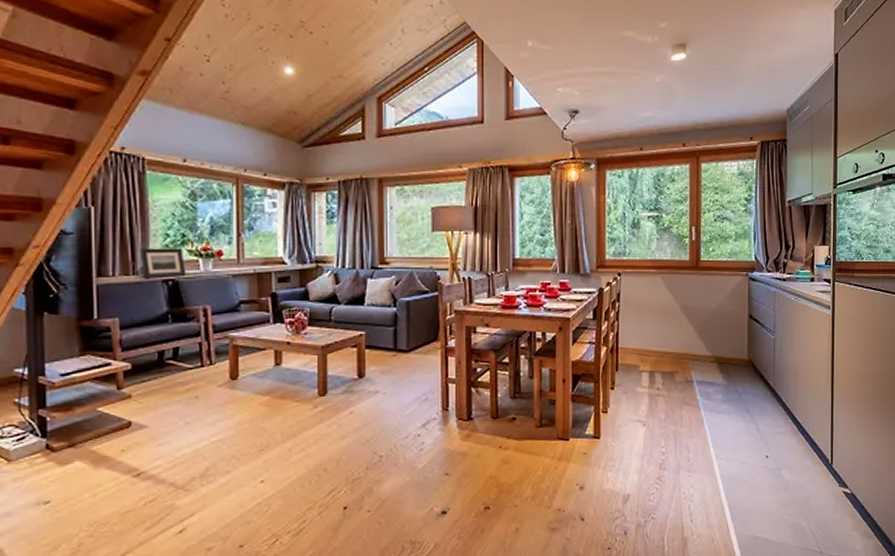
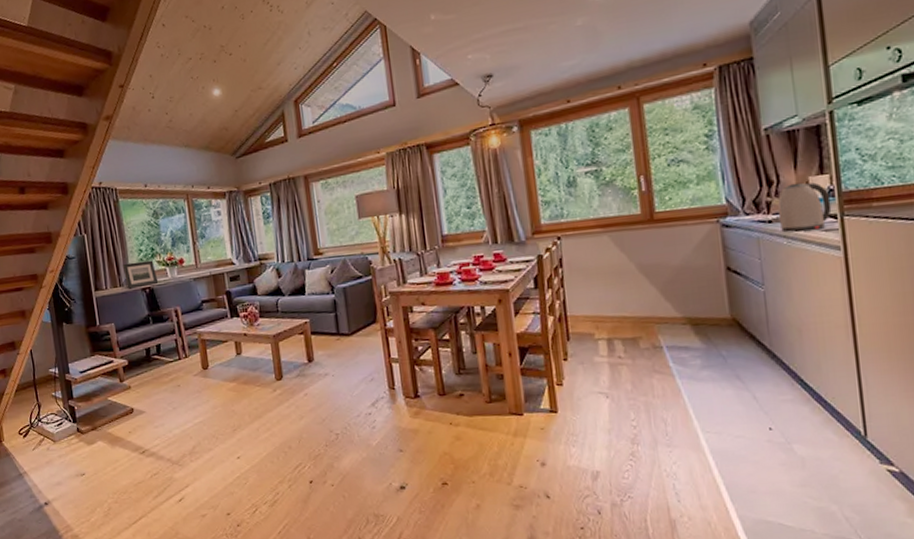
kettle: none [790,250,828,292] -> present [777,182,832,233]

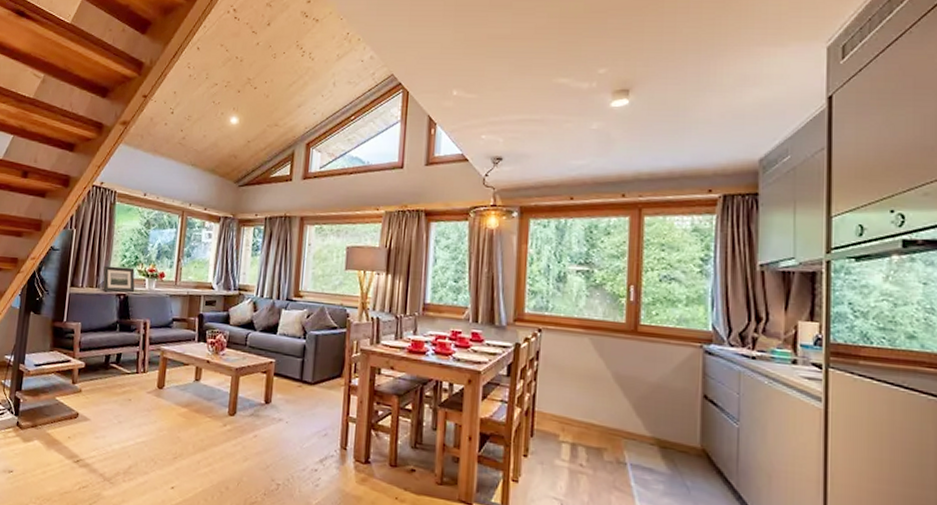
kettle: present [777,182,832,233] -> none [762,324,818,377]

